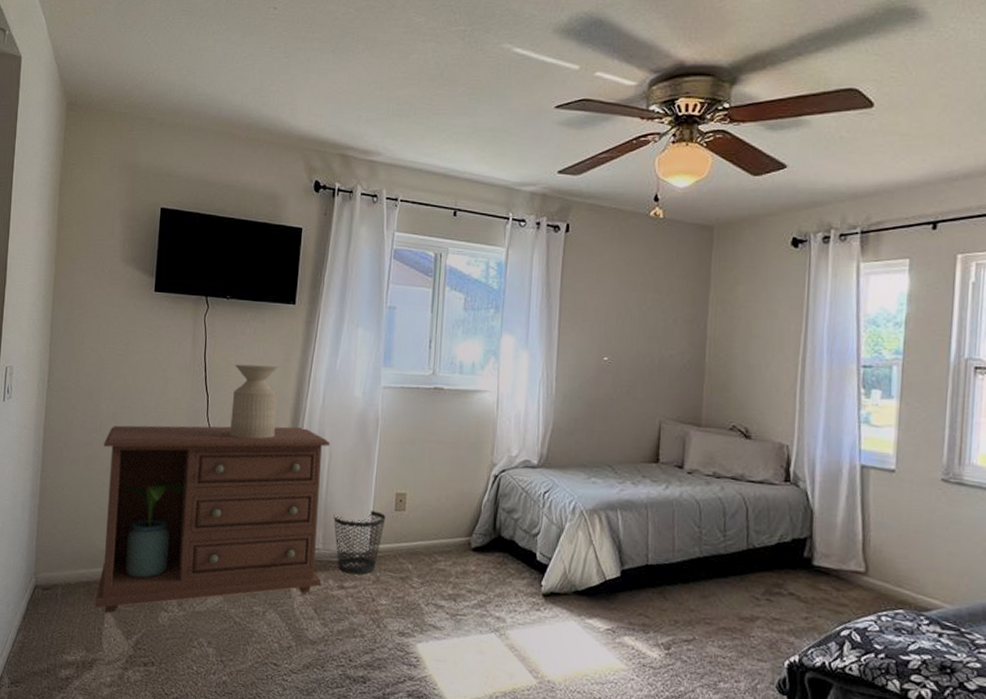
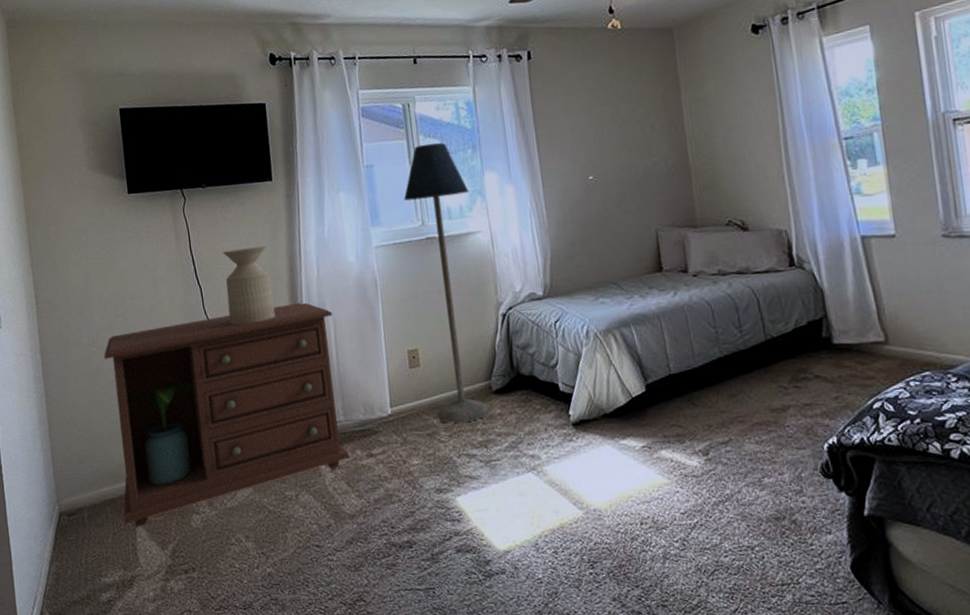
wastebasket: present [333,511,386,575] -> none [349,372,402,441]
floor lamp: none [412,296,484,574] -> present [403,142,490,424]

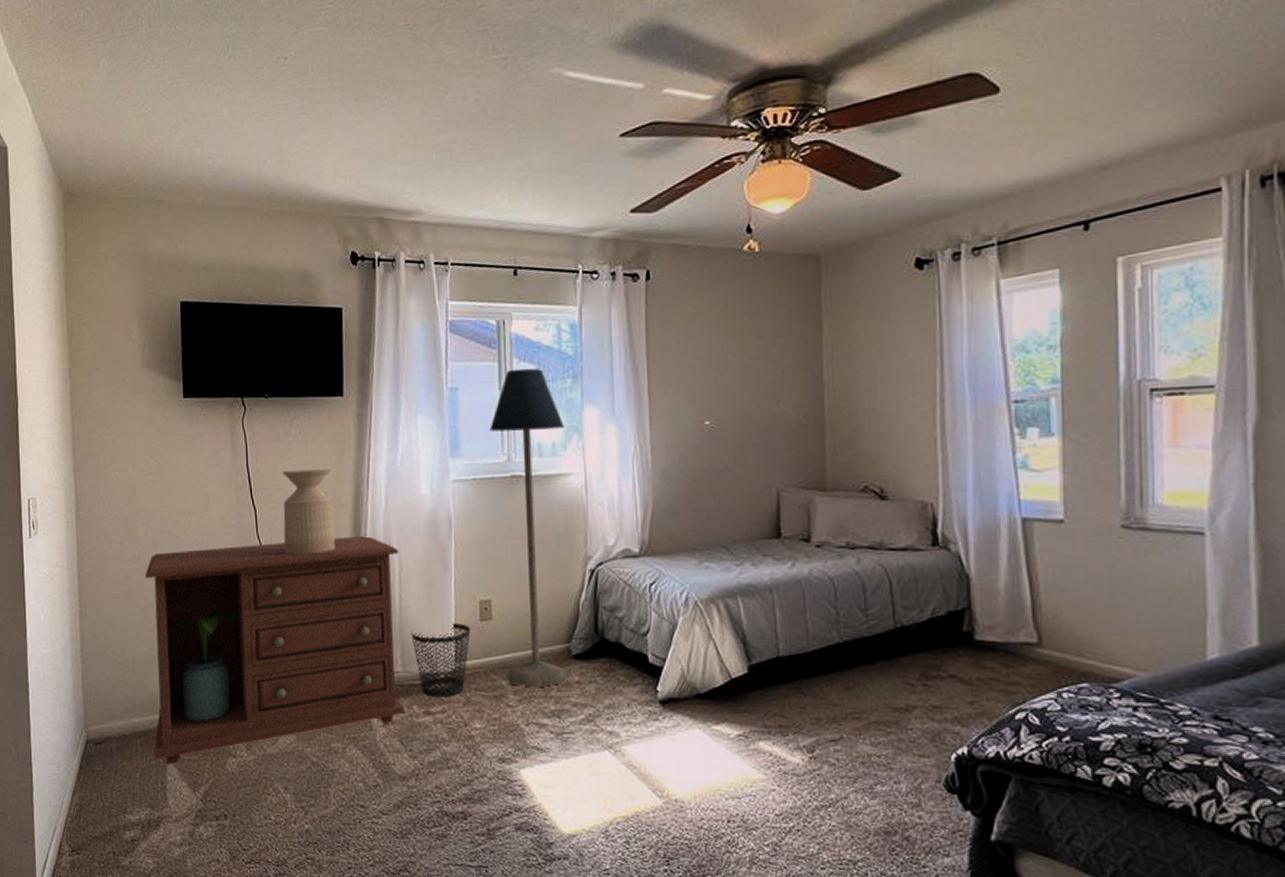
wastebasket: none [349,372,402,441] -> present [411,623,471,698]

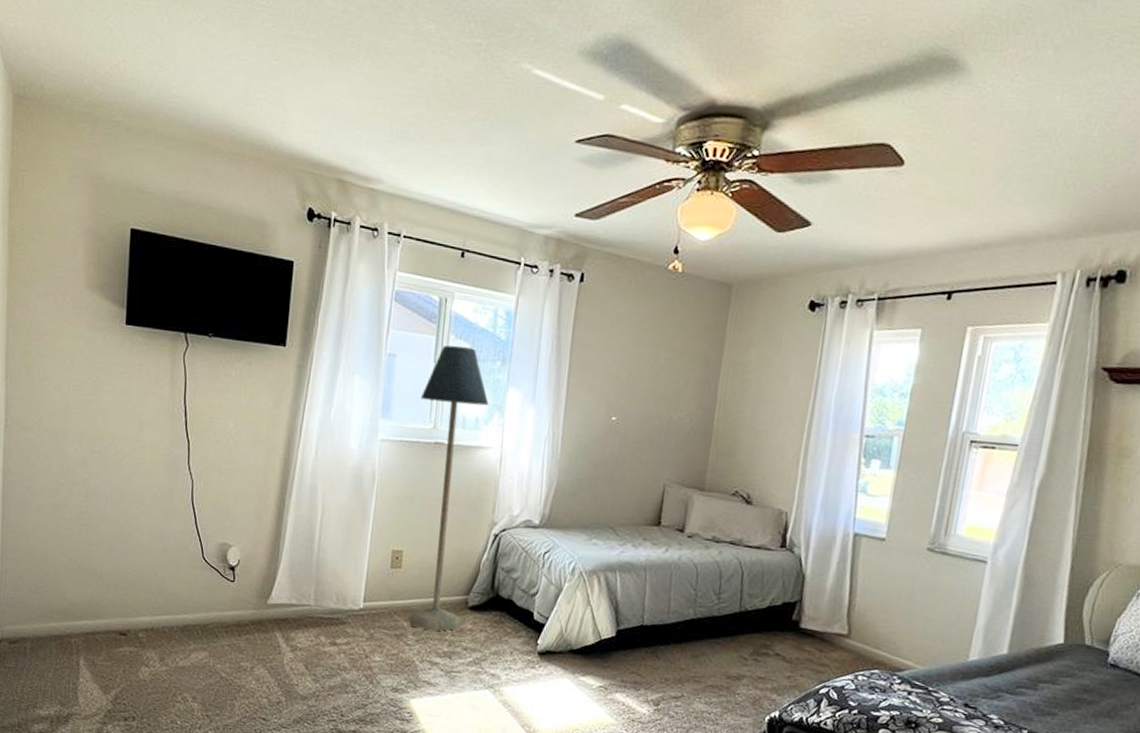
dresser: present [145,535,404,764] -> none [69,471,323,668]
side table: present [281,469,336,554] -> none [214,409,267,490]
wastebasket: present [411,623,471,698] -> none [326,567,381,632]

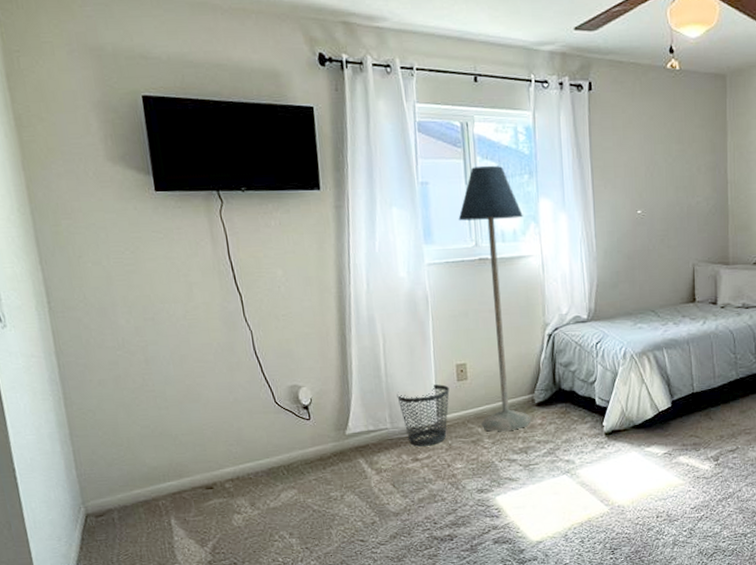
wastebasket: none [326,567,381,632] -> present [397,384,450,447]

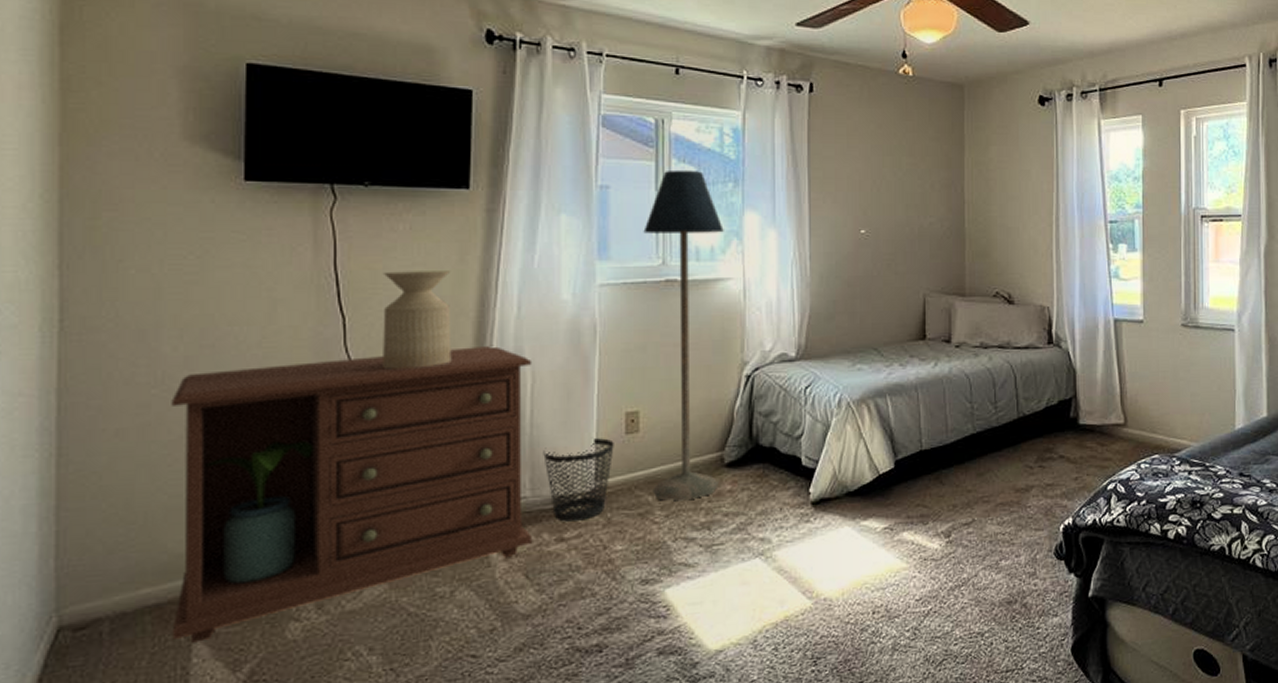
dresser: none [131,314,395,527] -> present [171,345,533,643]
side table: none [264,256,323,334] -> present [383,271,452,369]

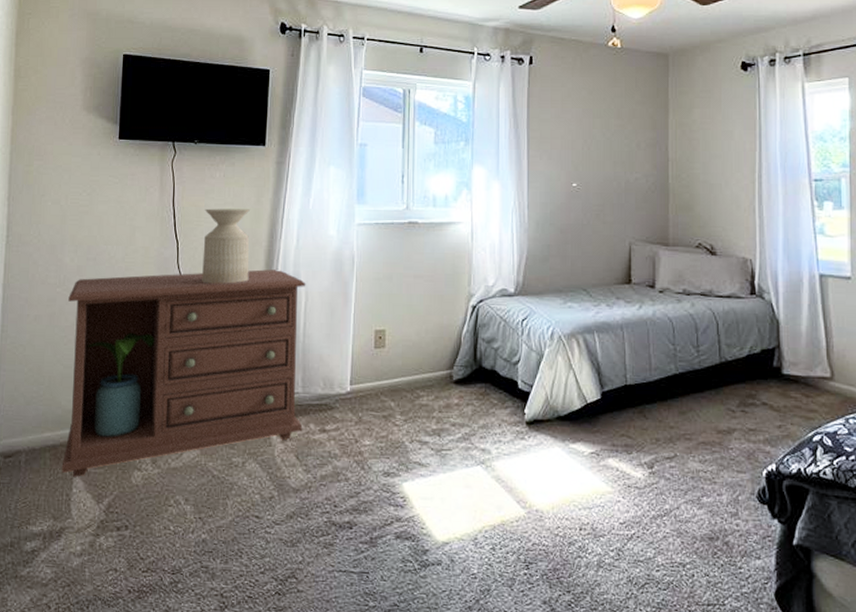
wastebasket: present [543,438,614,522] -> none [312,350,366,417]
floor lamp: present [643,169,724,501] -> none [392,131,456,409]

